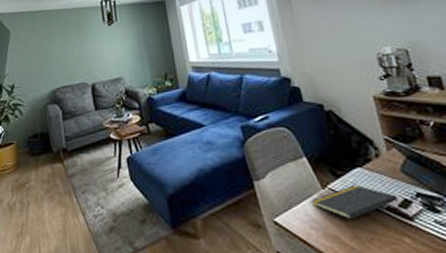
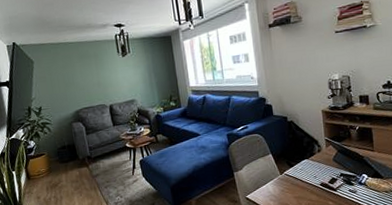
notepad: present [311,185,401,220] -> none [272,170,329,193]

